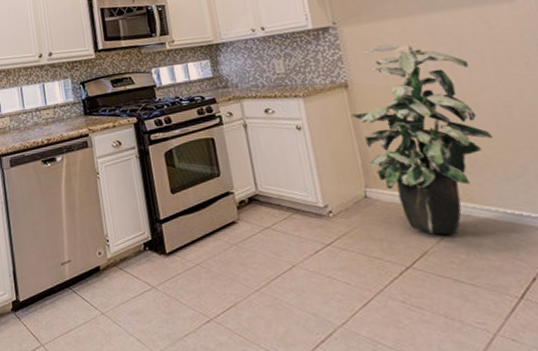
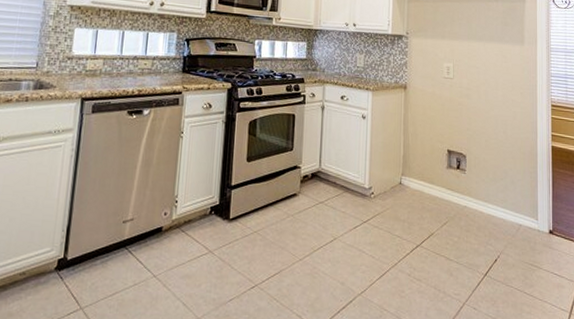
indoor plant: present [350,44,493,235] -> none [403,59,492,220]

